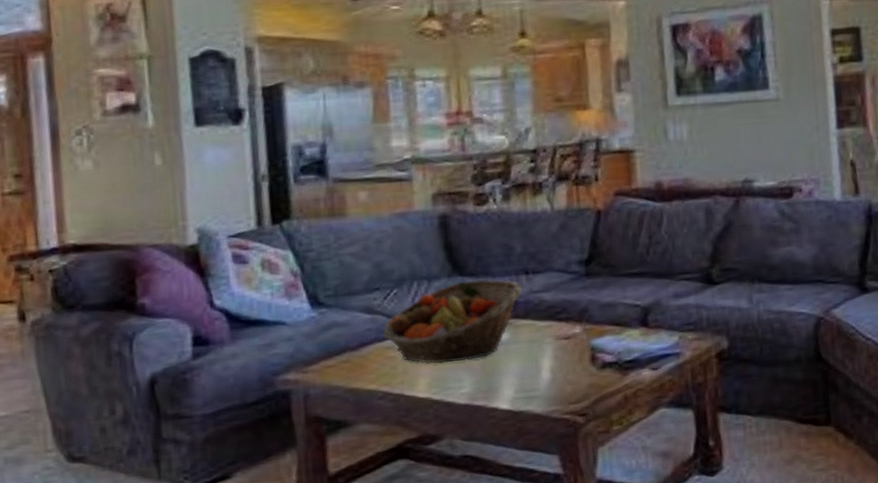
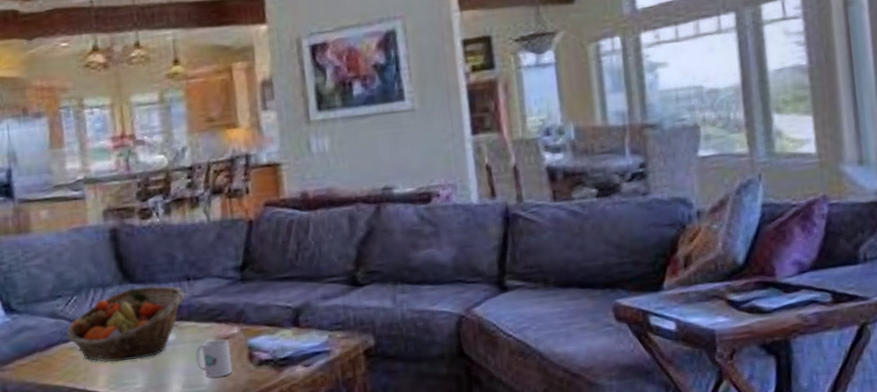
mug: none [531,339,573,382] -> present [195,339,233,378]

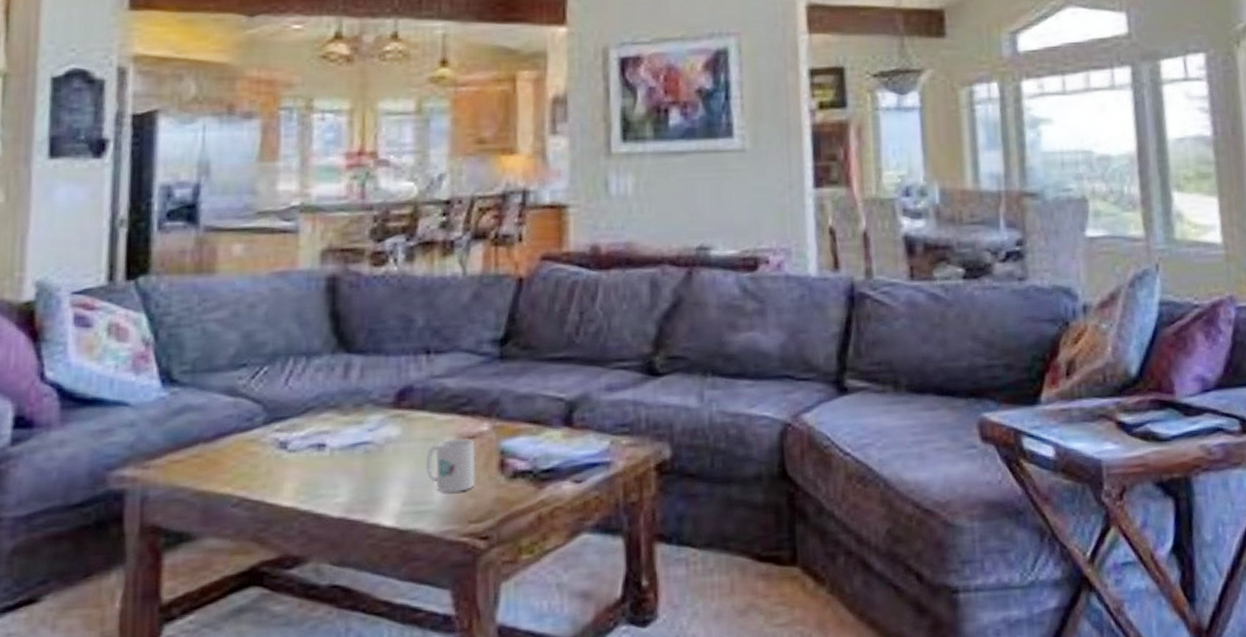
fruit basket: present [65,285,185,362] -> none [244,358,421,464]

